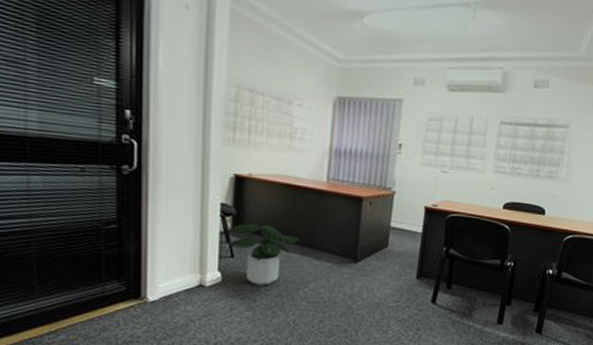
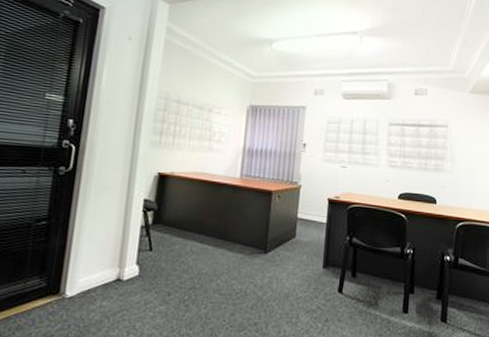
potted plant: present [226,223,300,285] -> none [146,217,214,278]

